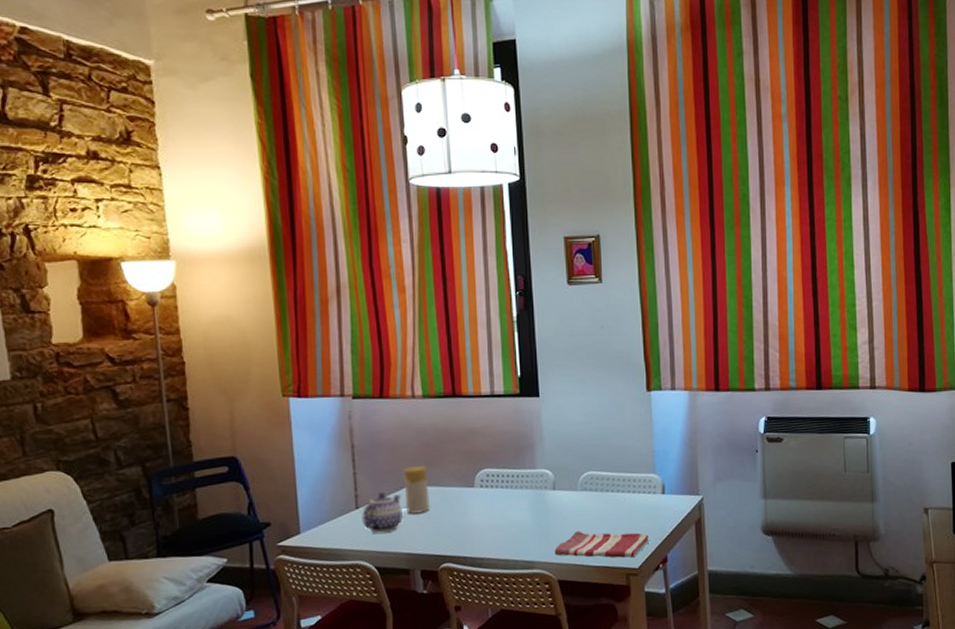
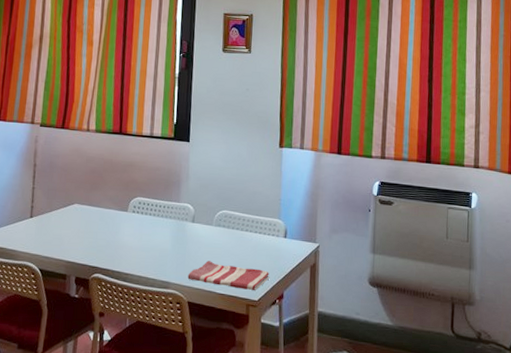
teapot: present [362,492,403,533] -> none [34,207,68,241]
candle: present [403,466,431,515] -> none [70,187,92,229]

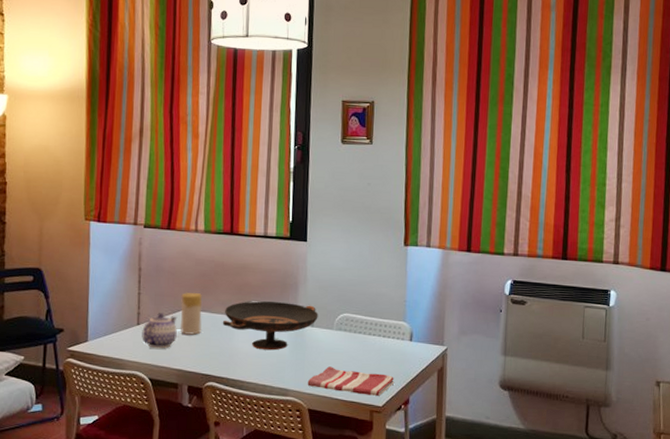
teapot: none [34,207,68,241] -> present [141,313,178,349]
candle: none [70,187,92,229] -> present [180,291,203,336]
decorative bowl: none [109,197,199,245] -> present [222,301,318,351]

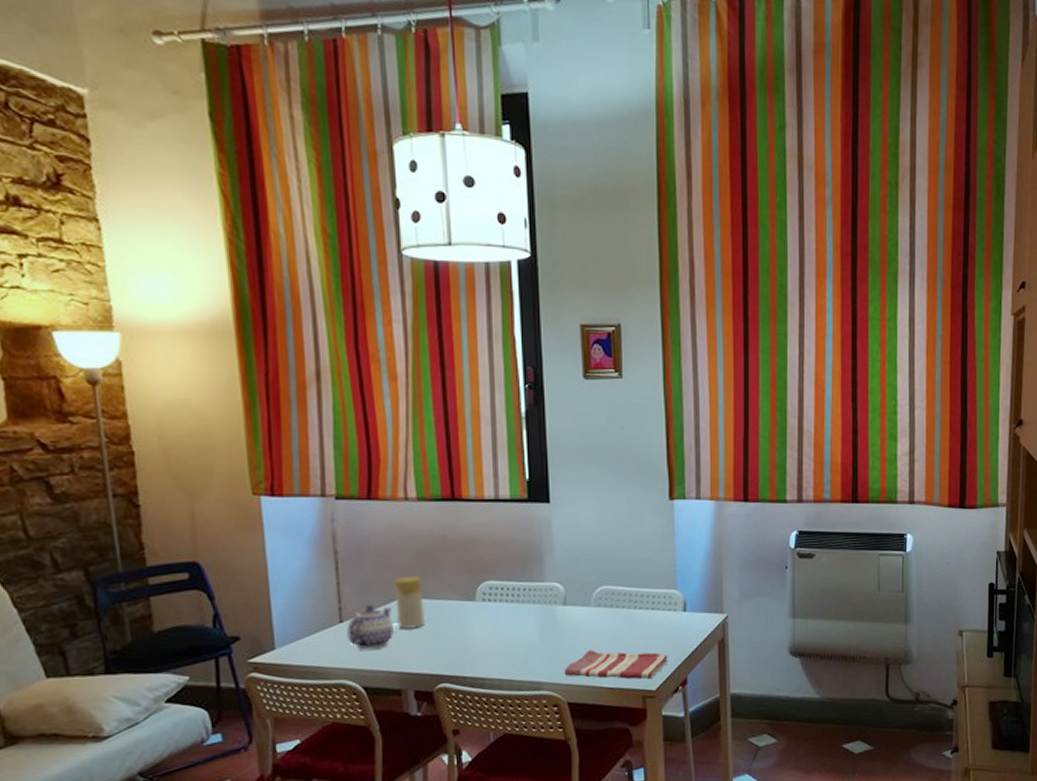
decorative bowl: present [222,301,318,351] -> none [451,579,571,639]

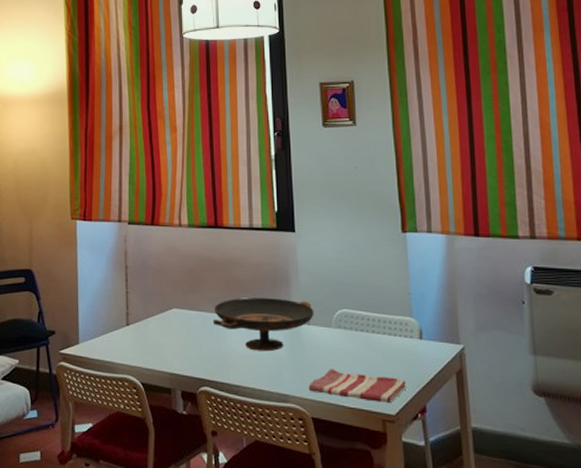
teapot: present [347,605,394,650] -> none [132,312,167,351]
candle: present [394,576,426,630] -> none [169,289,193,336]
decorative bowl: none [451,579,571,639] -> present [212,297,314,352]

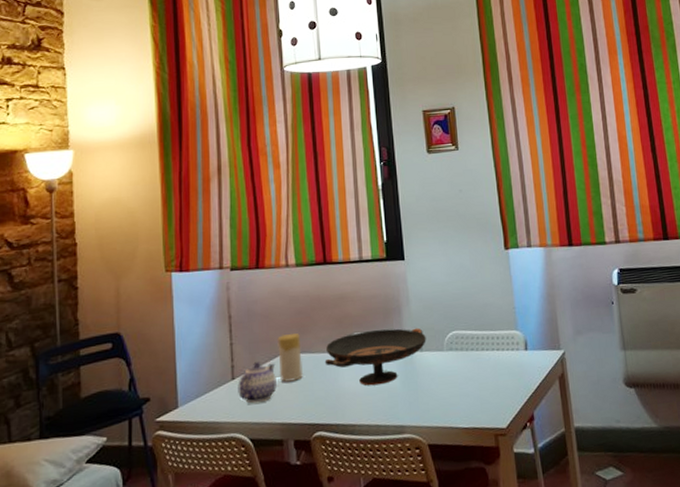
teapot: none [132,312,167,351] -> present [238,362,277,404]
candle: none [169,289,193,336] -> present [277,333,304,383]
dish towel: present [308,369,407,404] -> none [423,391,516,419]

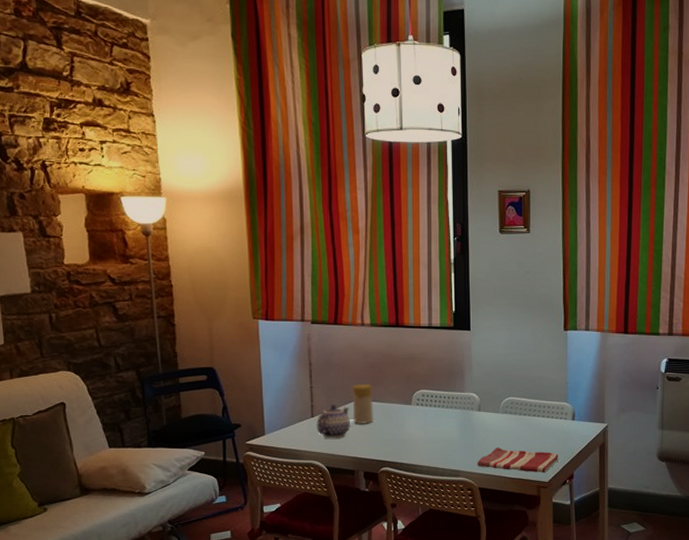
decorative bowl: present [324,327,426,386] -> none [393,389,485,435]
dish towel: none [423,391,516,419] -> present [477,447,560,473]

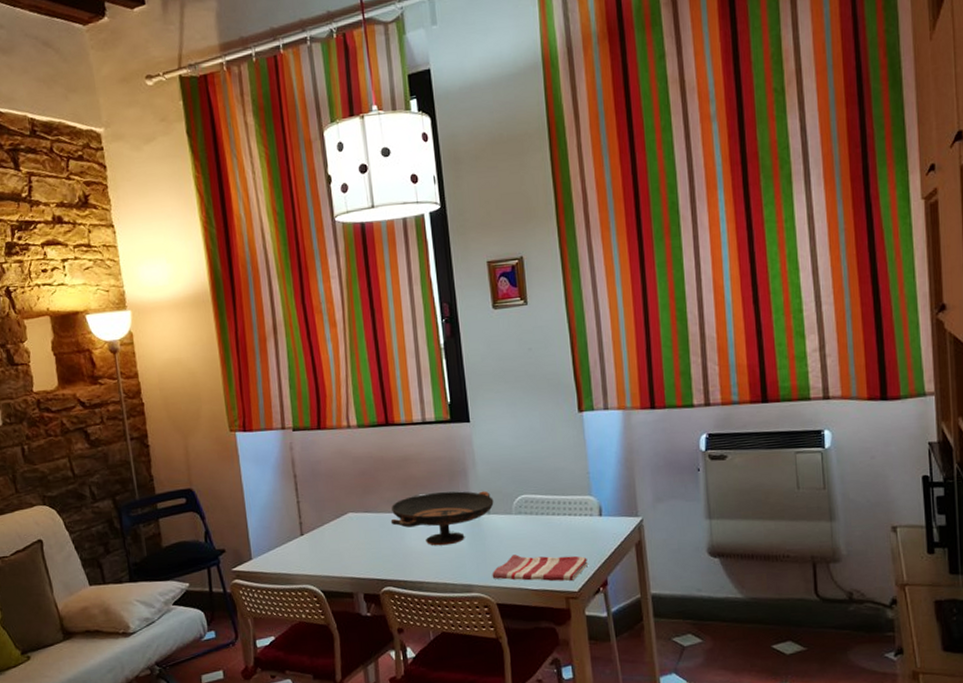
teapot: present [316,405,350,438] -> none [307,519,344,558]
candle: present [352,383,374,425] -> none [343,493,371,541]
decorative bowl: none [393,389,485,435] -> present [390,490,494,546]

